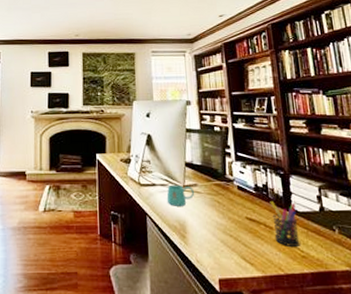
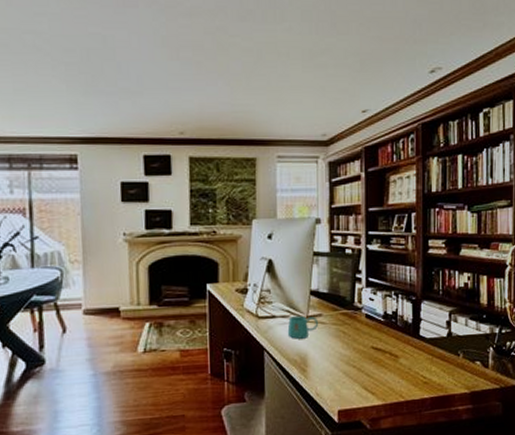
pen holder: present [269,201,300,246] -> none [398,329,424,374]

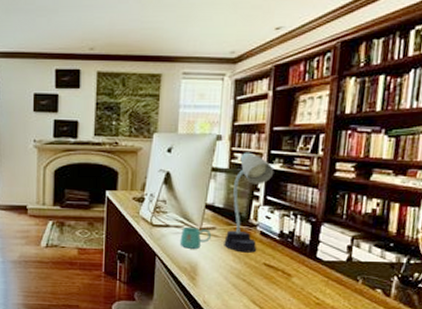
desk lamp: none [331,234,373,338] -> present [224,152,275,253]

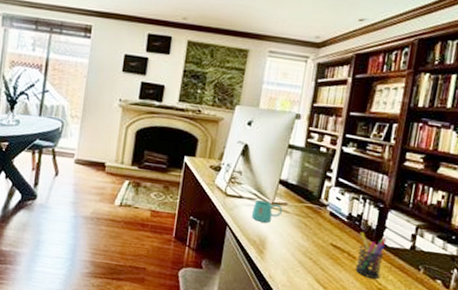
desk lamp: present [224,152,275,253] -> none [294,133,348,232]
pen holder: none [291,249,322,294] -> present [355,232,387,279]

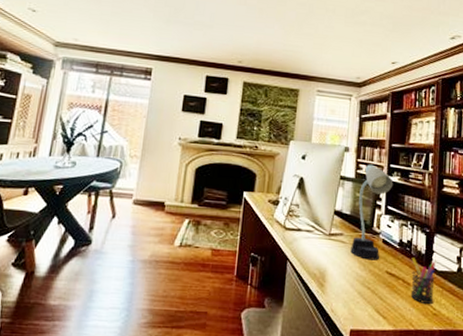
mug: present [251,199,283,223] -> none [310,231,340,254]
desk lamp: none [294,133,348,232] -> present [350,164,394,261]

